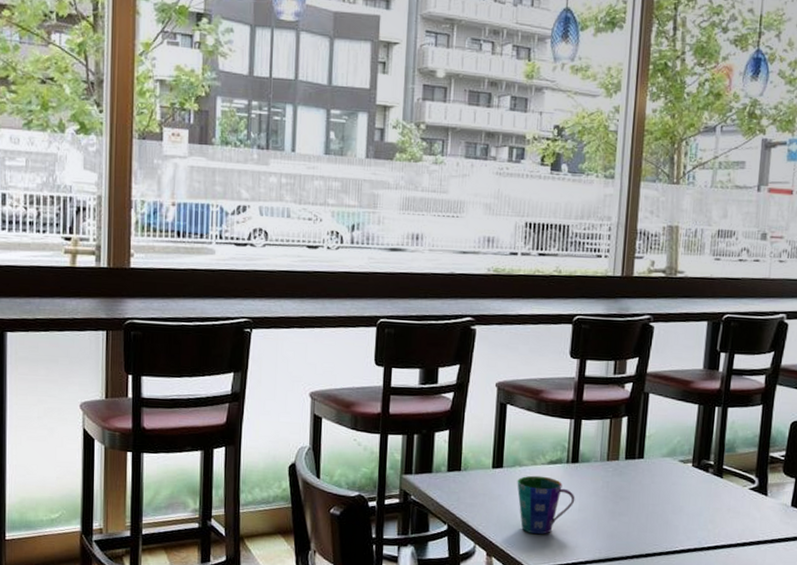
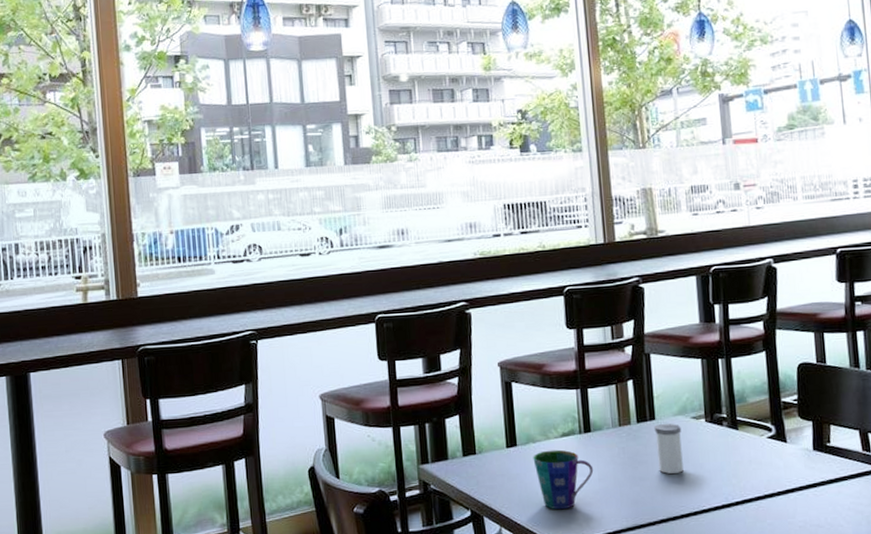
salt shaker: none [639,463,668,513] -> present [654,424,684,474]

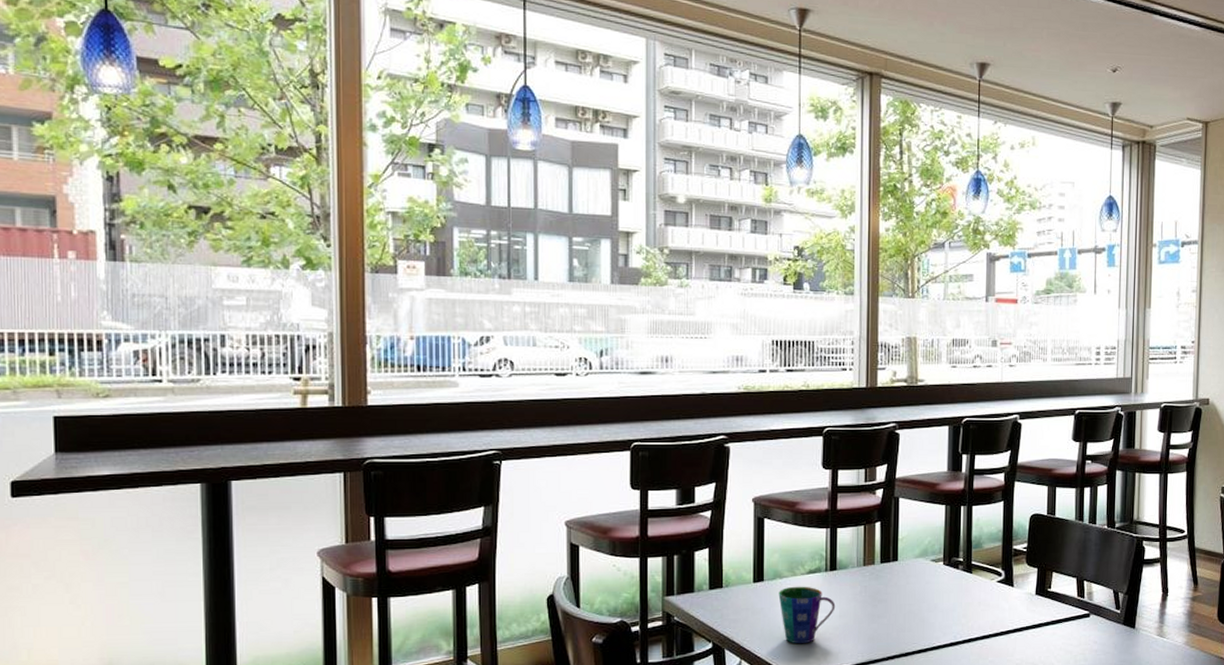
salt shaker: present [654,424,684,474] -> none [896,565,921,612]

